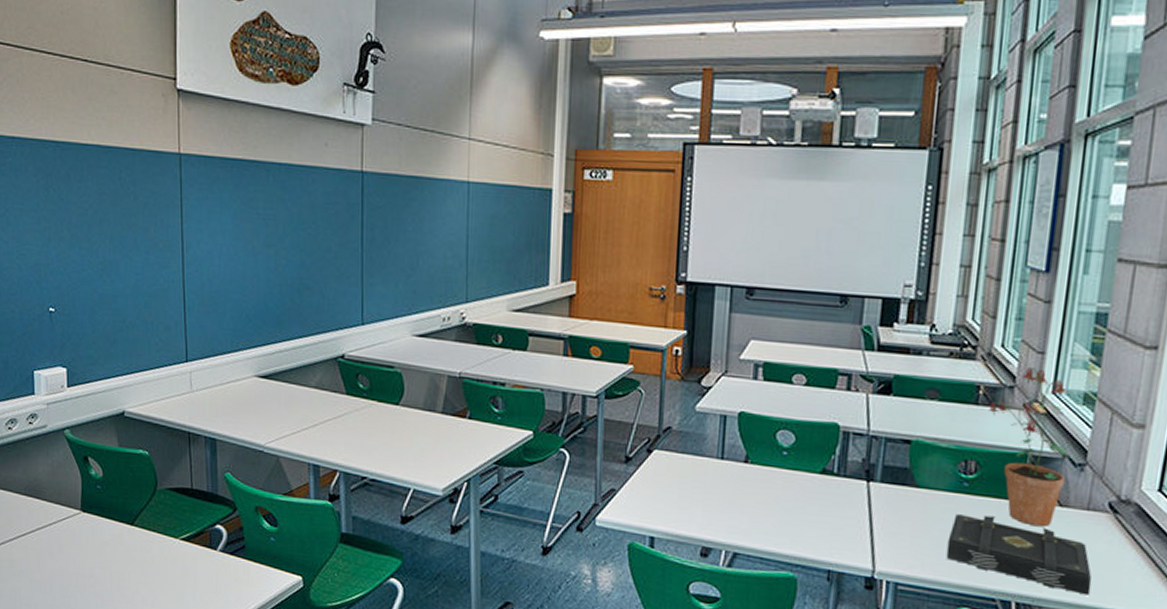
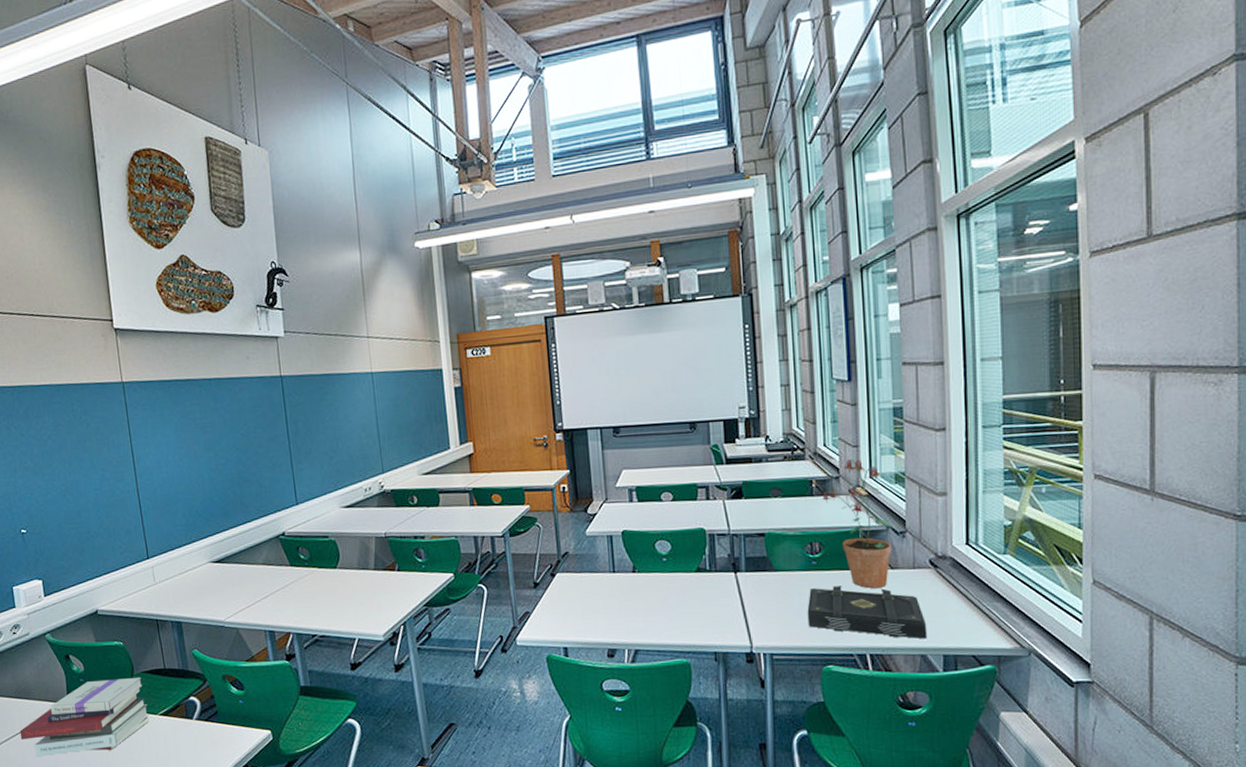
books: none [25,489,168,569] -> present [19,677,149,757]

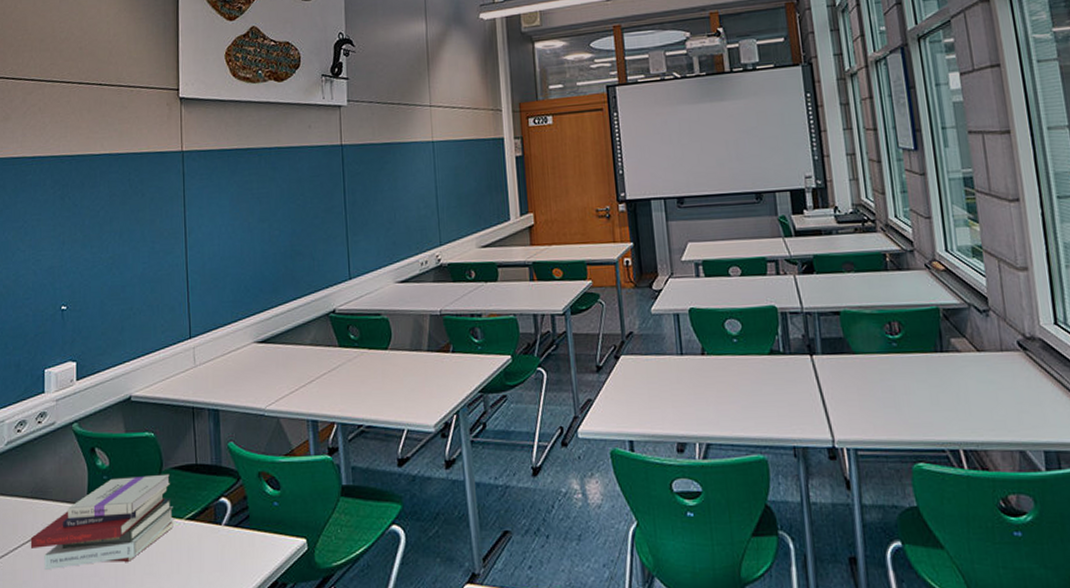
spell book: present [807,585,928,639] -> none [891,370,1025,433]
potted plant: present [822,459,891,589] -> none [897,232,976,374]

